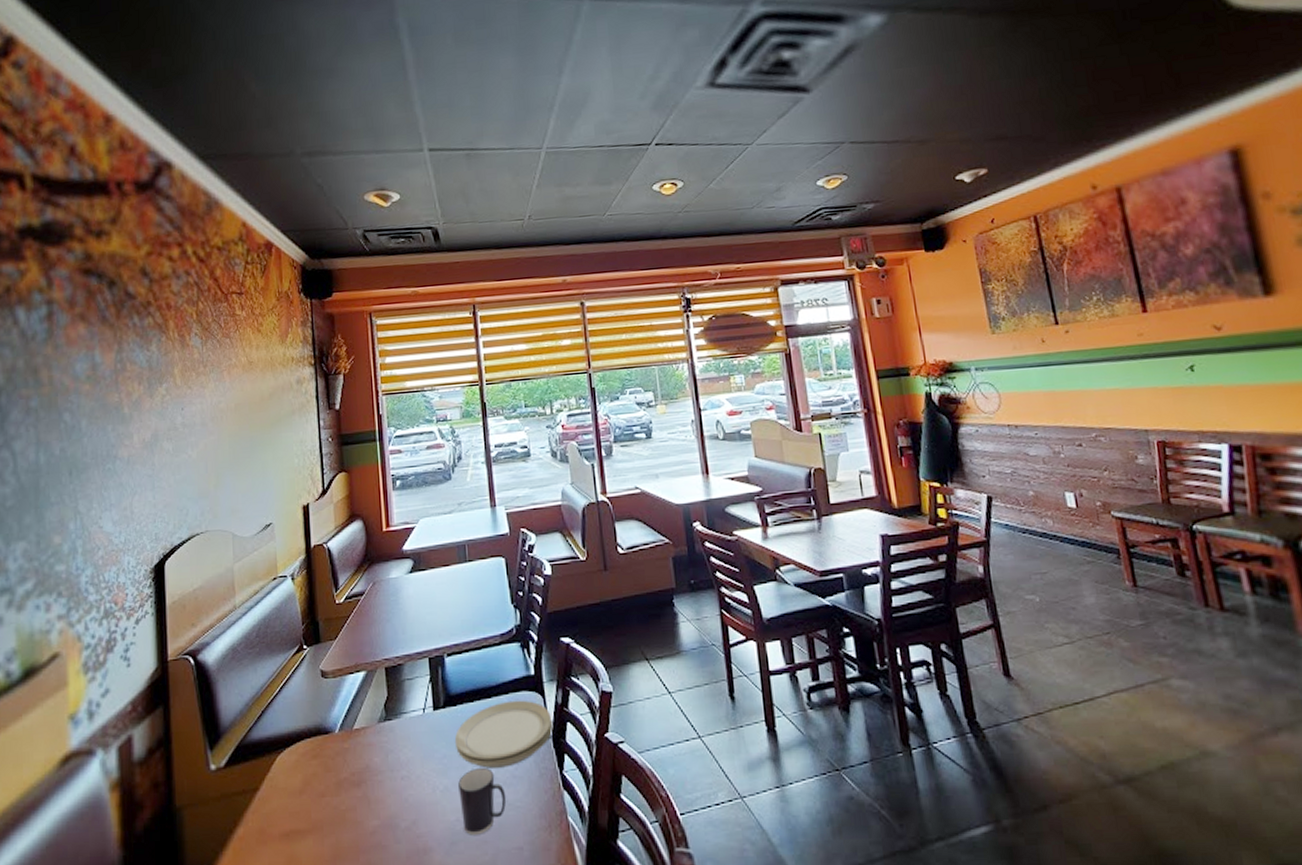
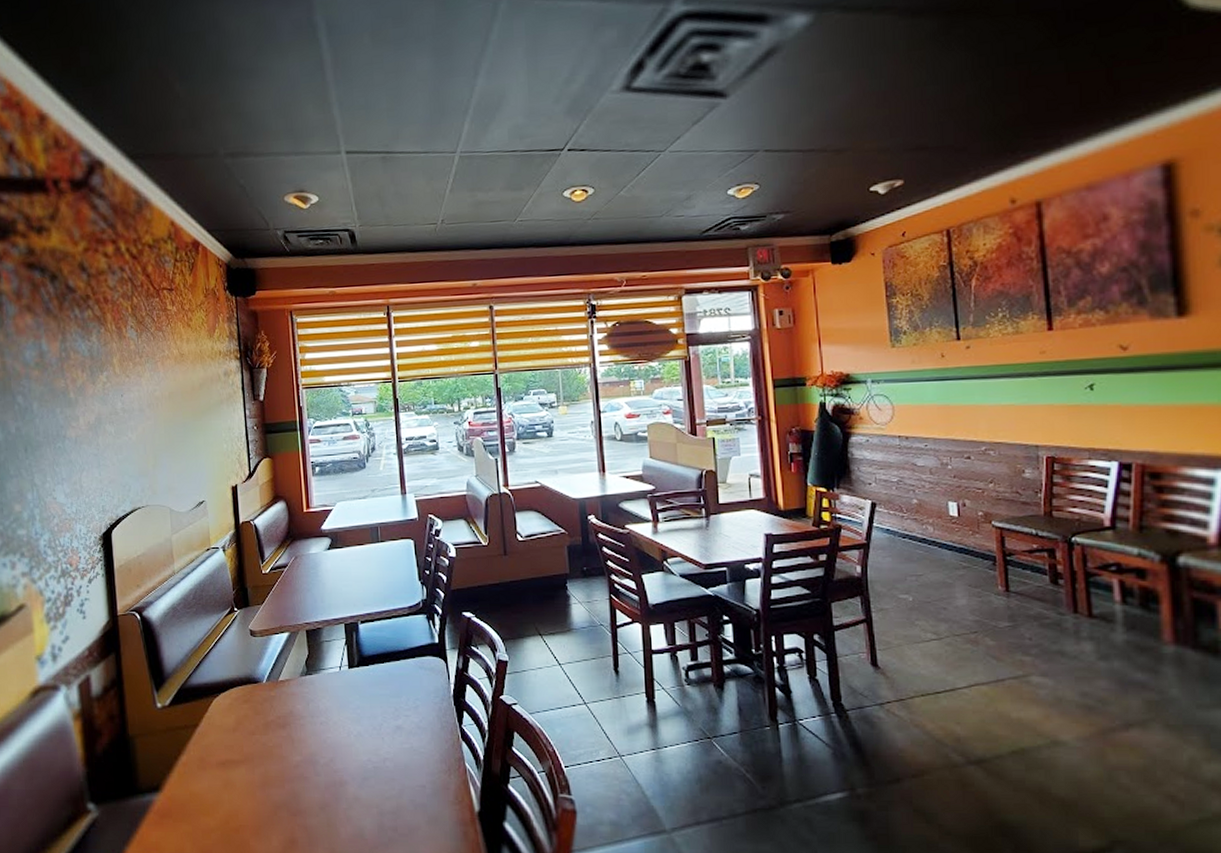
plate: present [454,700,553,768] -> none [366,664,454,719]
mug: present [458,767,507,835] -> none [370,718,412,773]

